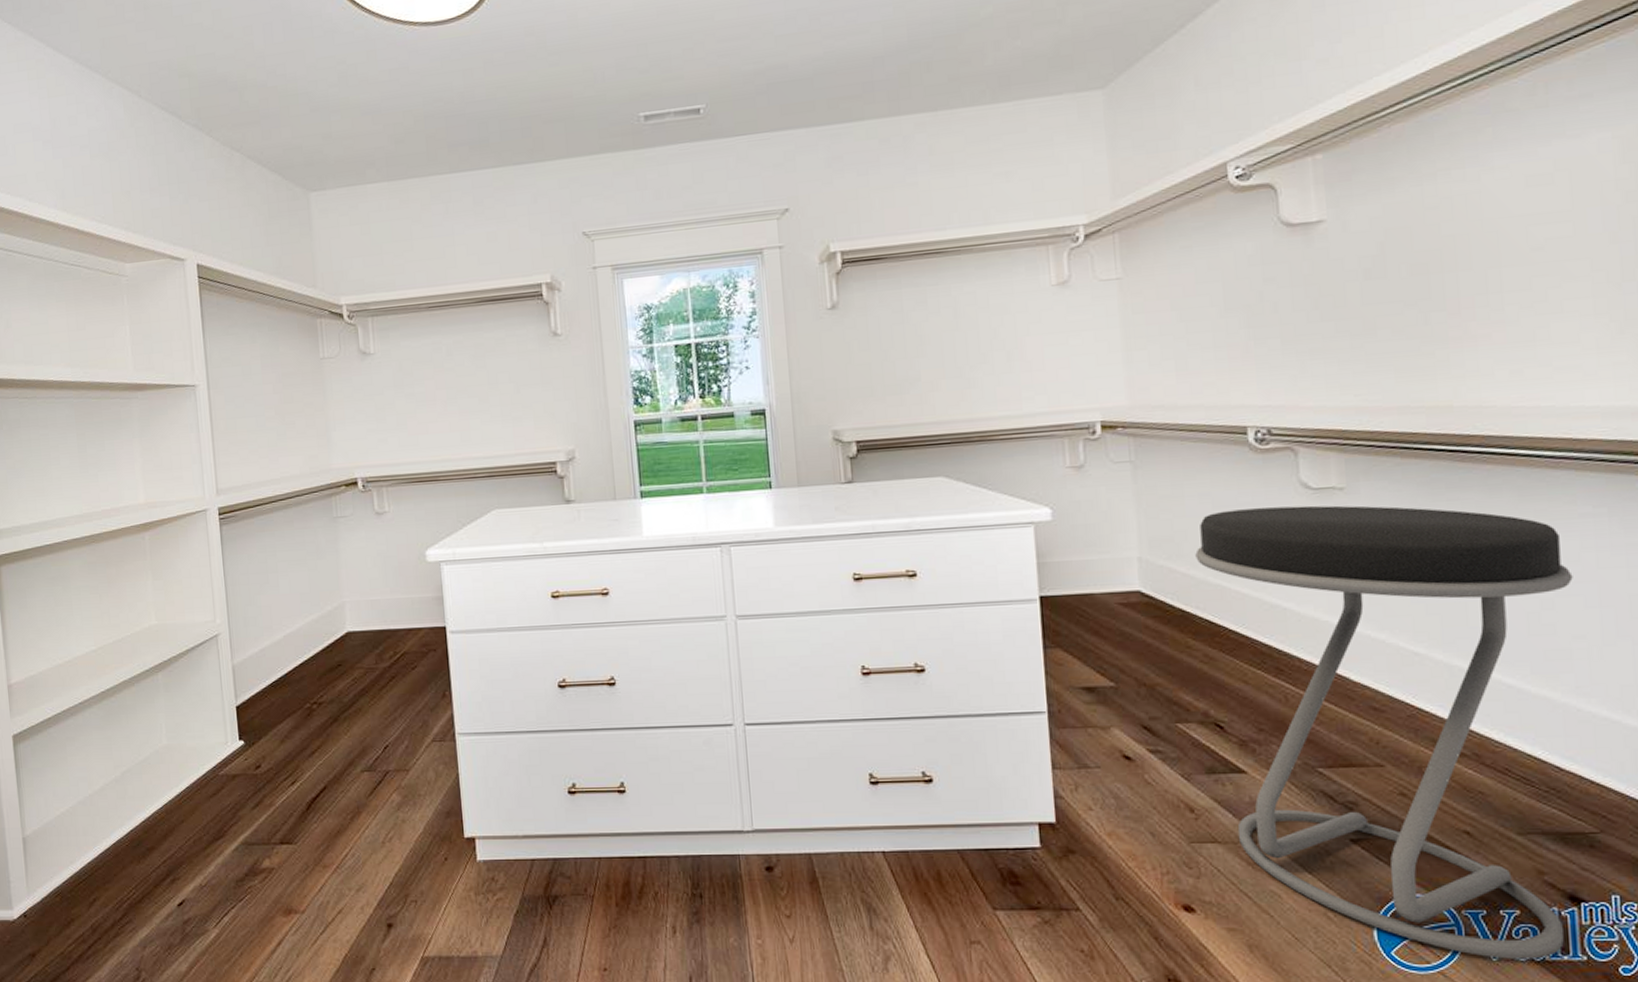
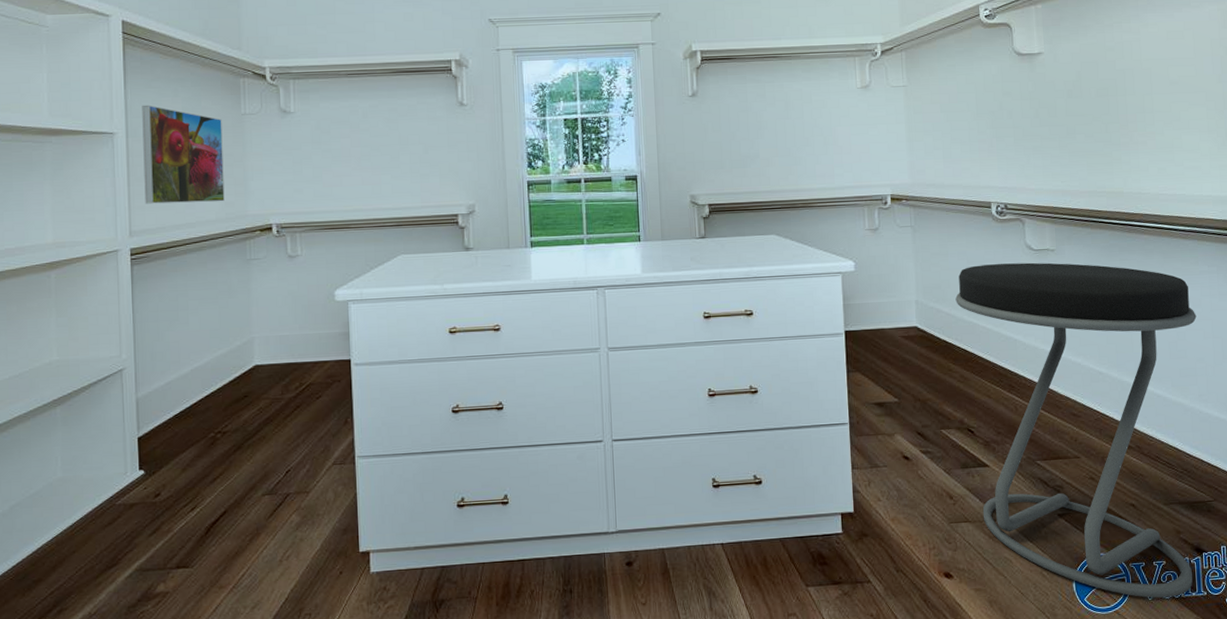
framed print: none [221,353,308,460] -> present [142,104,225,204]

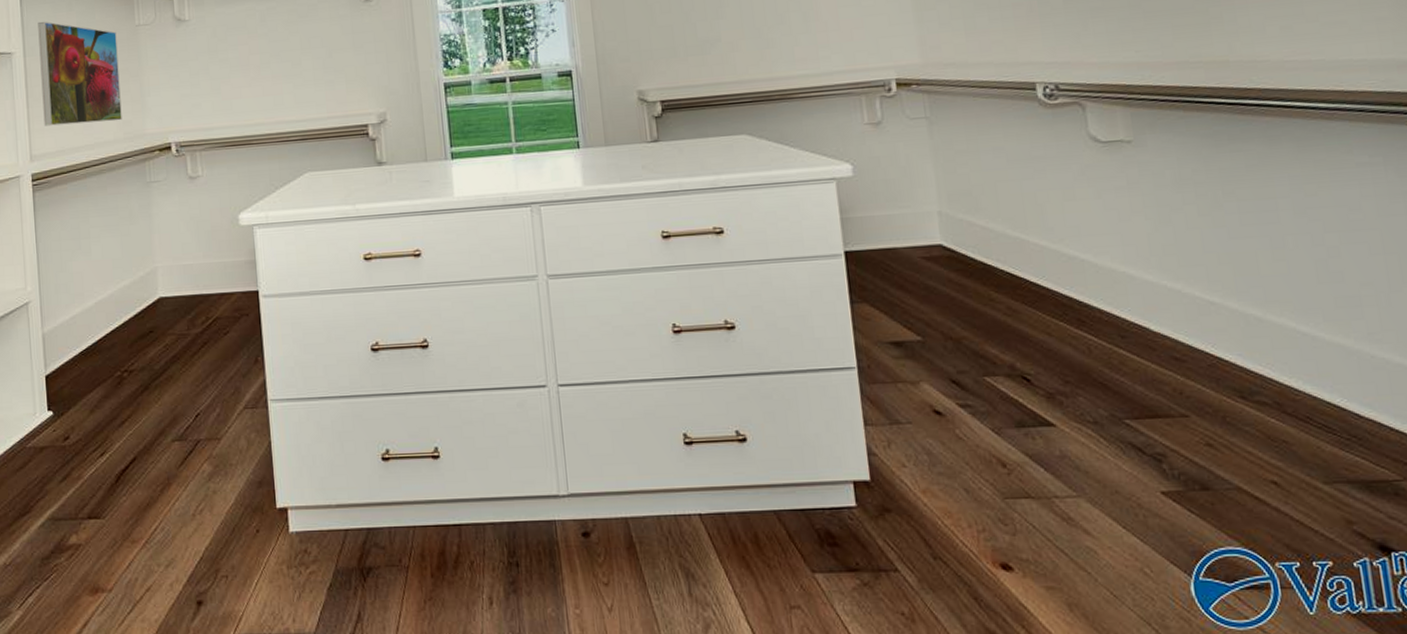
stool: present [955,262,1197,598] -> none [993,158,1378,612]

